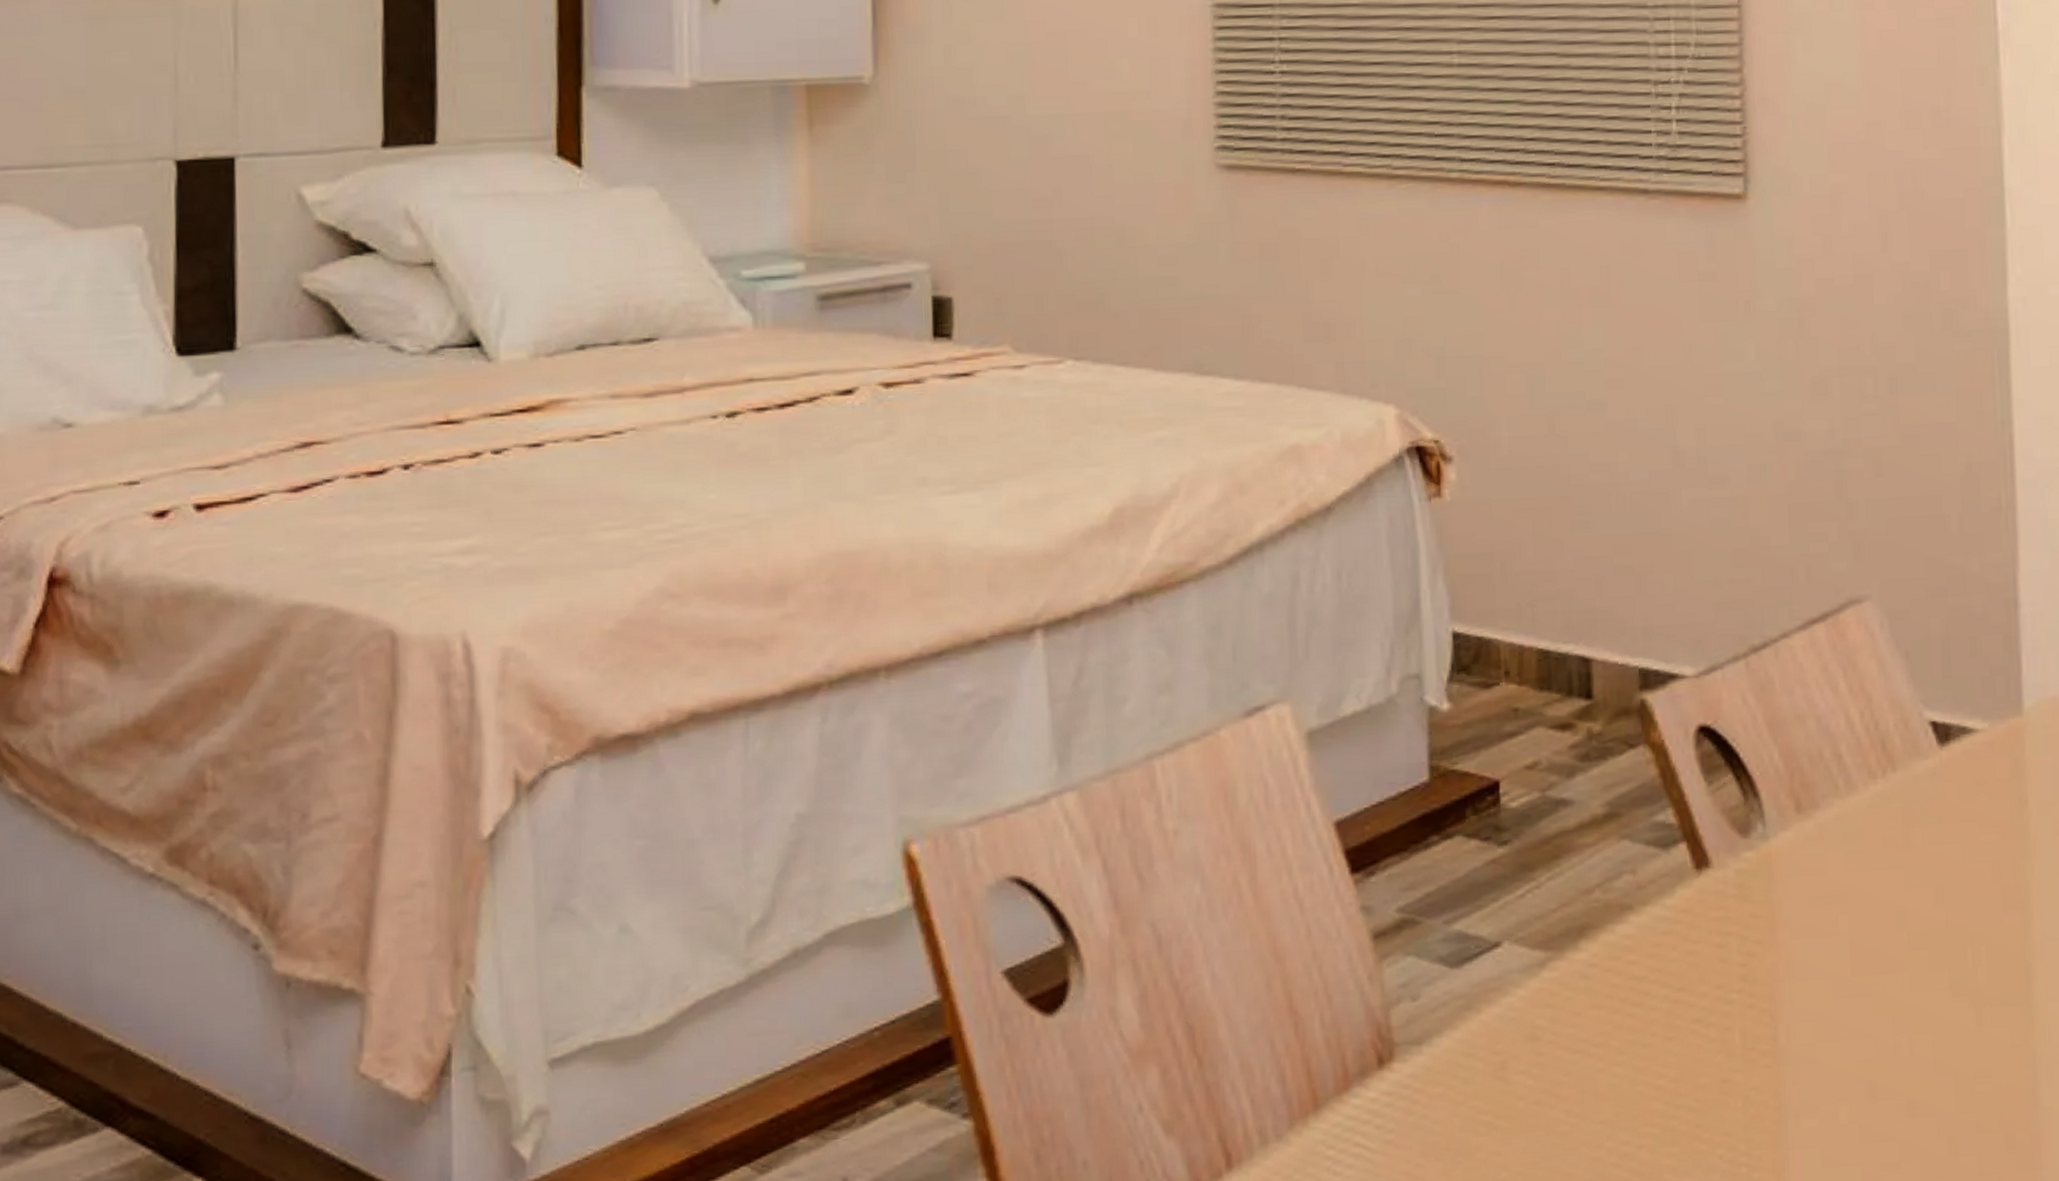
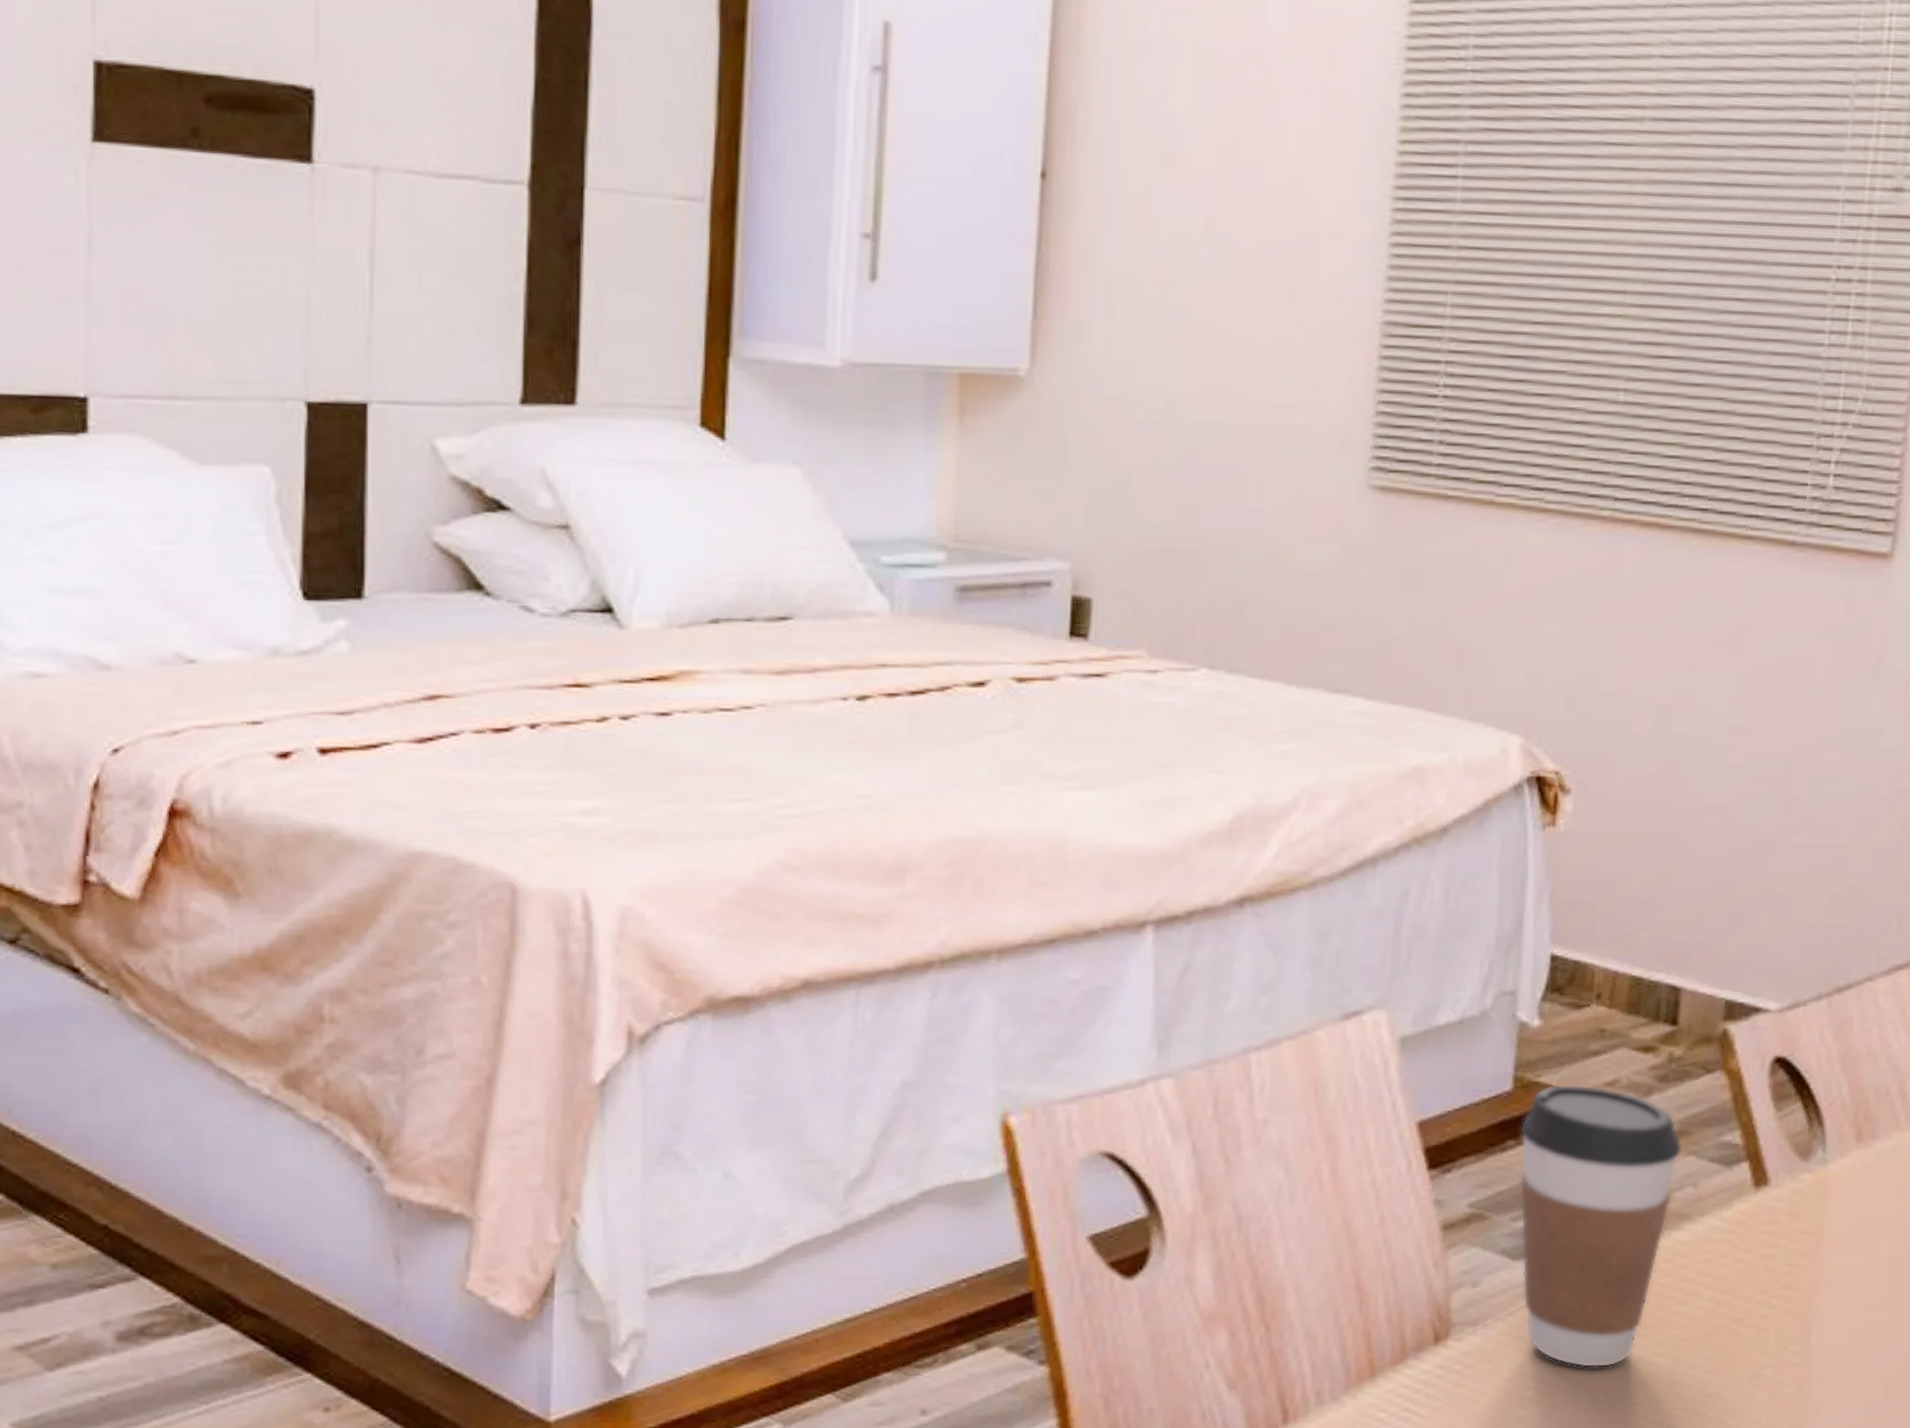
coffee cup: none [1441,769,1615,1085] -> present [1518,1084,1683,1368]

